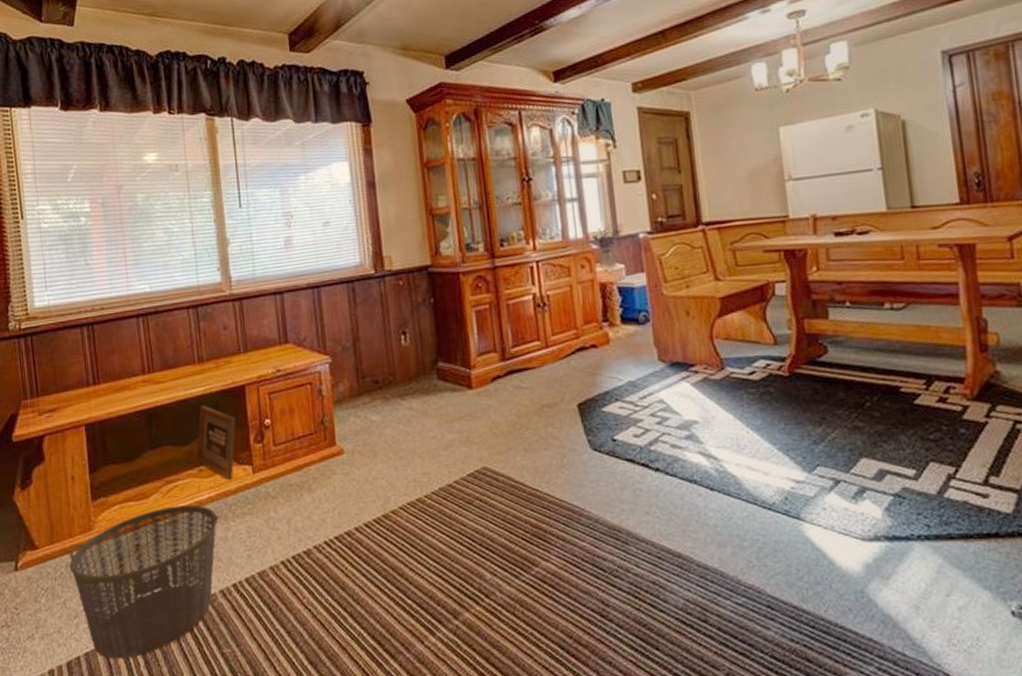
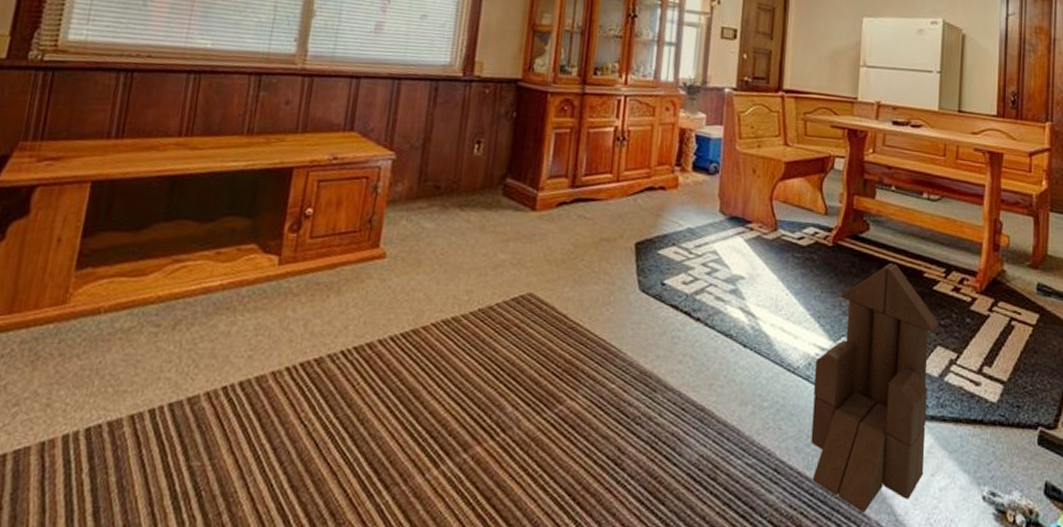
basket: present [69,504,220,659] -> none [23,288,227,462]
picture frame: present [196,405,236,481] -> none [216,181,274,269]
toy blocks: none [792,383,937,640] -> present [811,263,940,513]

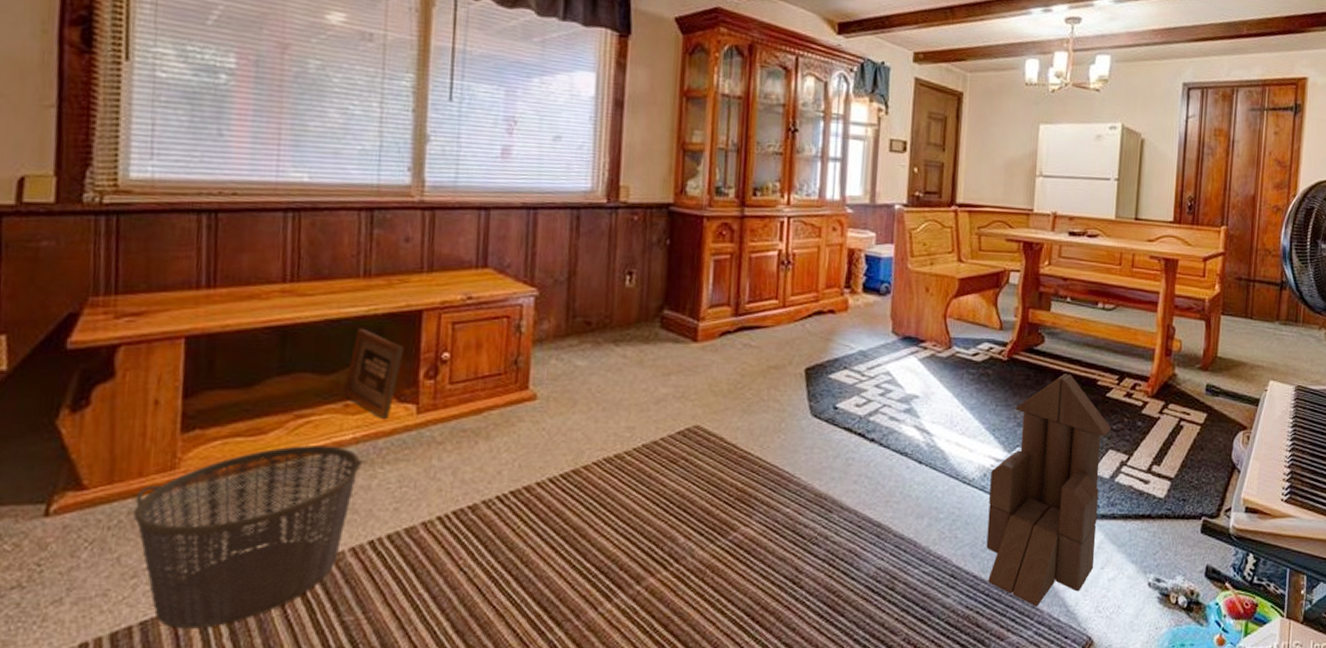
basket: none [23,288,227,462] -> present [133,445,364,629]
picture frame: none [216,181,274,269] -> present [342,328,404,420]
bouquet: present [681,75,710,117] -> none [848,192,879,237]

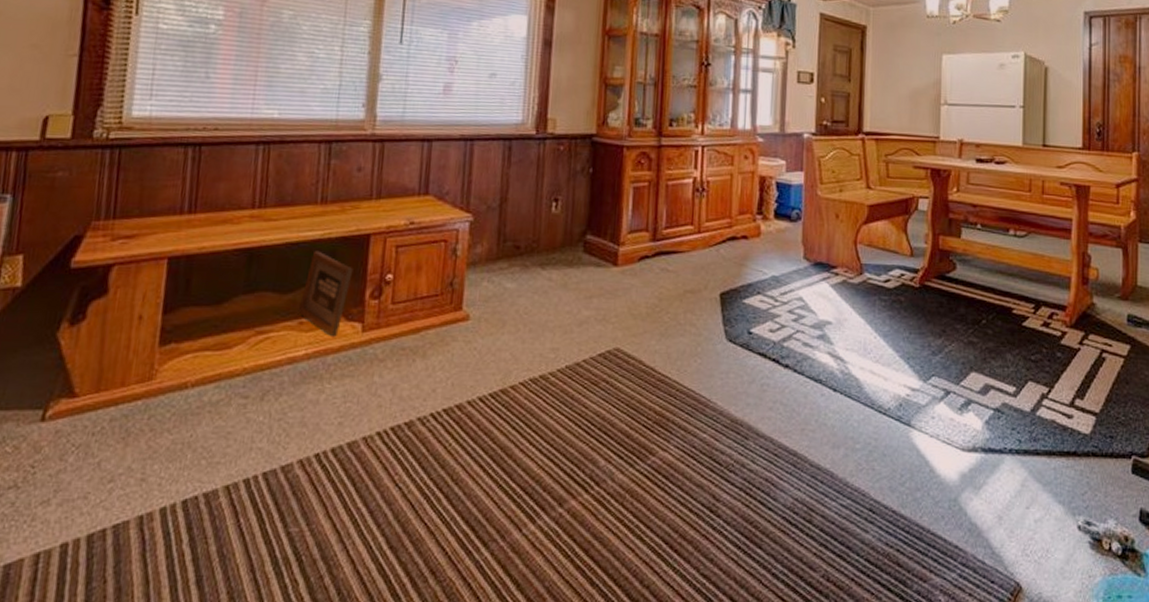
basket: present [133,445,364,629] -> none [114,360,314,534]
toy blocks: present [986,374,1112,607] -> none [905,302,1030,547]

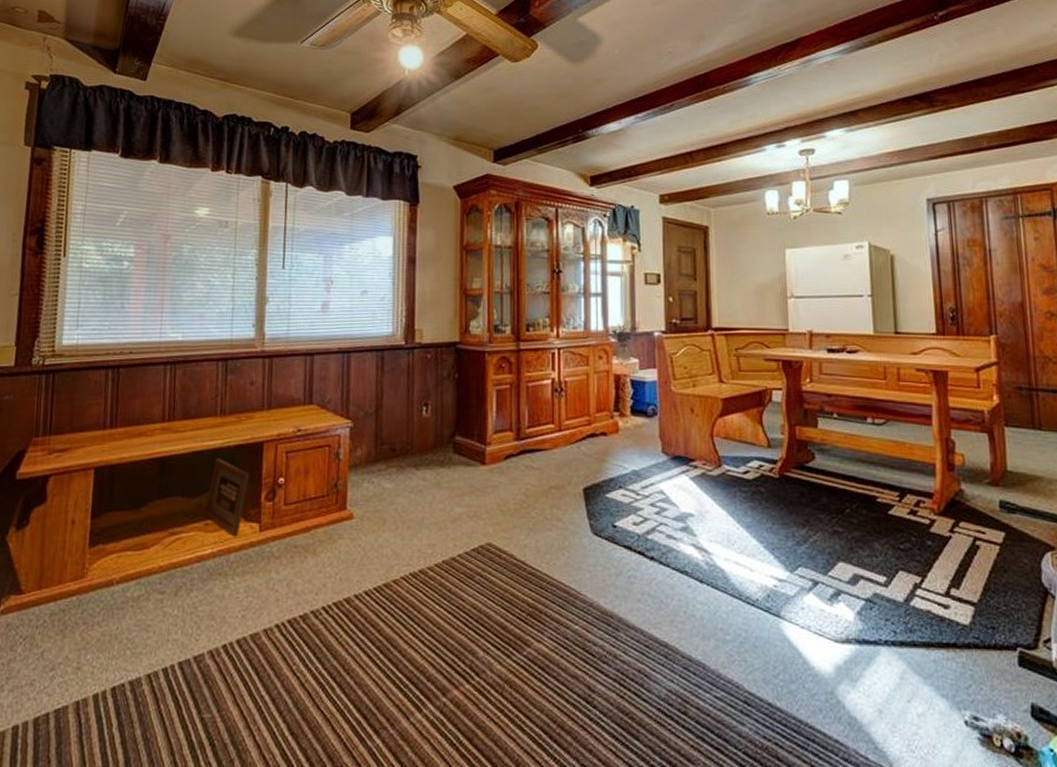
bouquet: none [759,122,789,164] -> present [611,322,639,363]

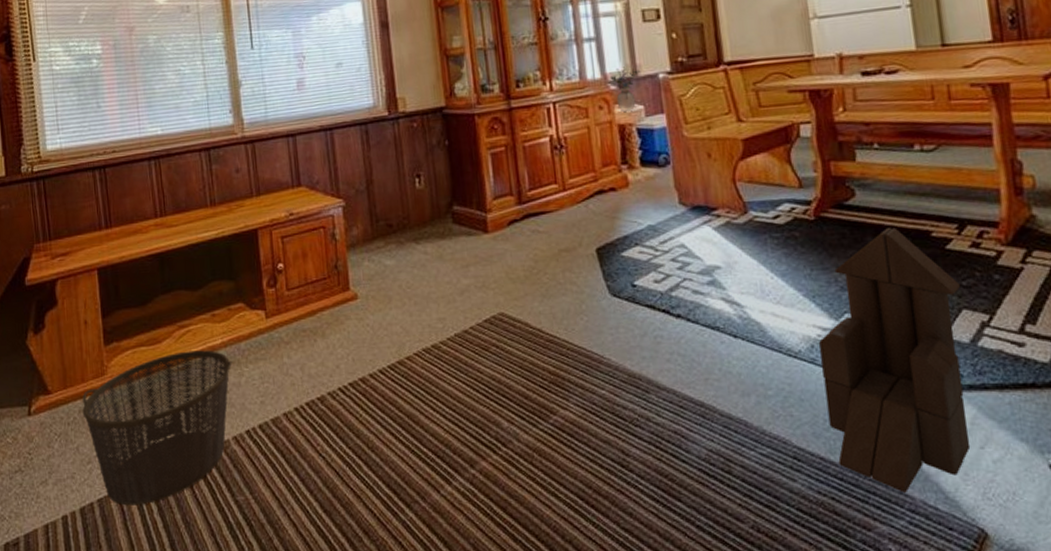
basket: none [53,559,219,718] -> present [82,350,233,506]
picture frame: present [204,458,250,537] -> none [209,249,249,326]
toy blocks: none [775,491,899,741] -> present [819,228,971,493]

